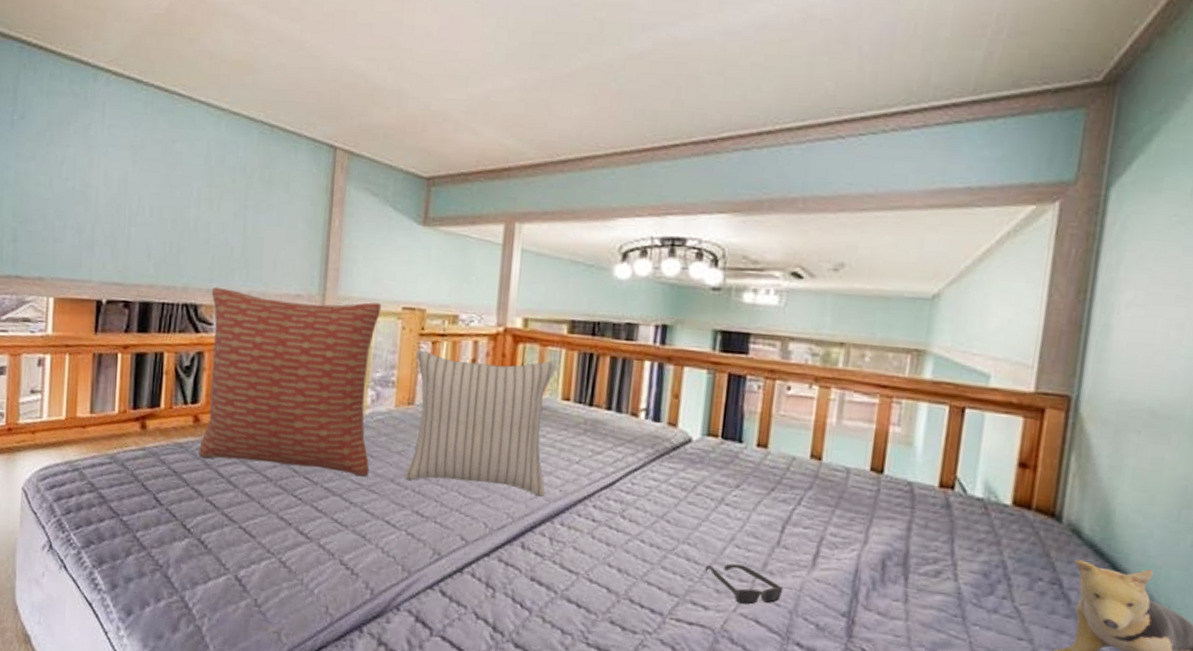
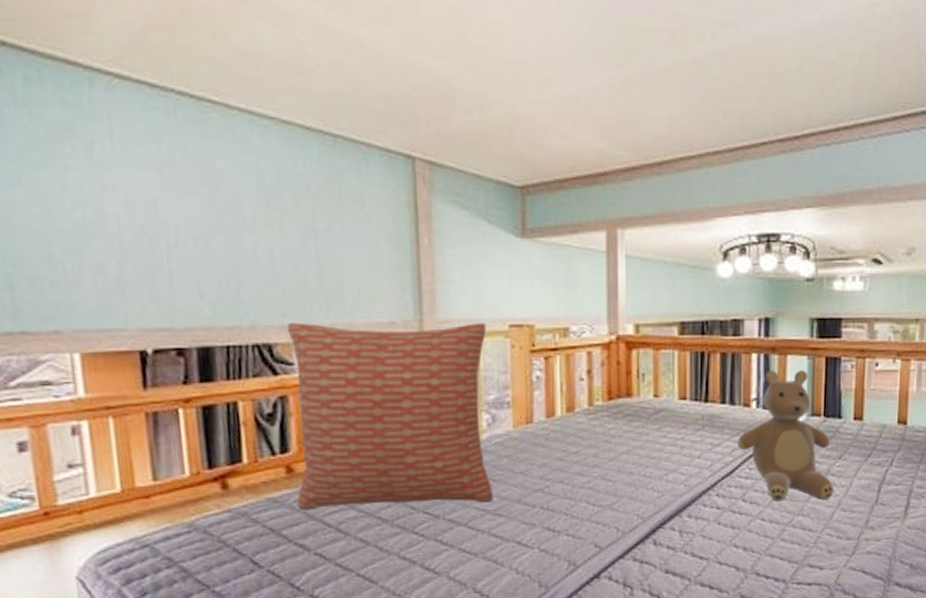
pillow: present [404,351,556,497] -> none [529,364,671,498]
teddy bear: none [620,380,728,531] -> present [736,369,834,501]
glasses: present [704,563,784,605] -> none [818,525,883,559]

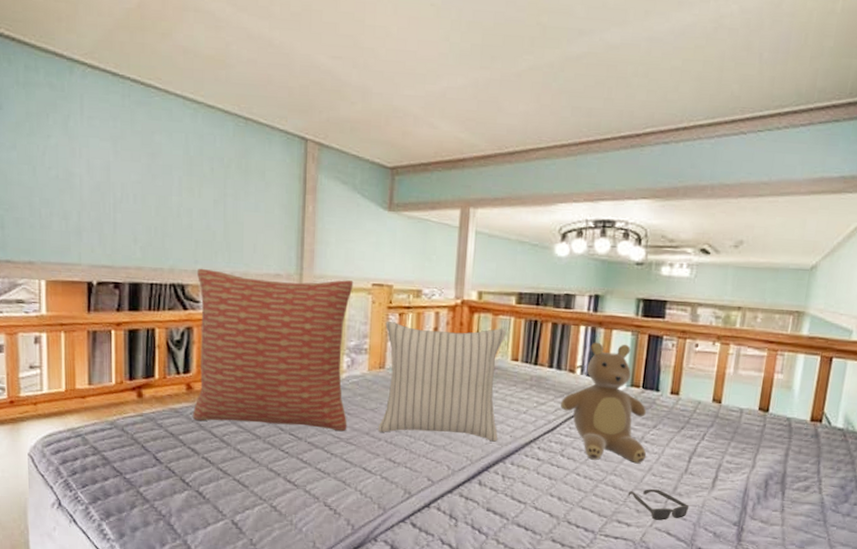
pillow: none [529,364,671,498] -> present [377,322,506,442]
glasses: none [818,525,883,559] -> present [628,489,689,520]

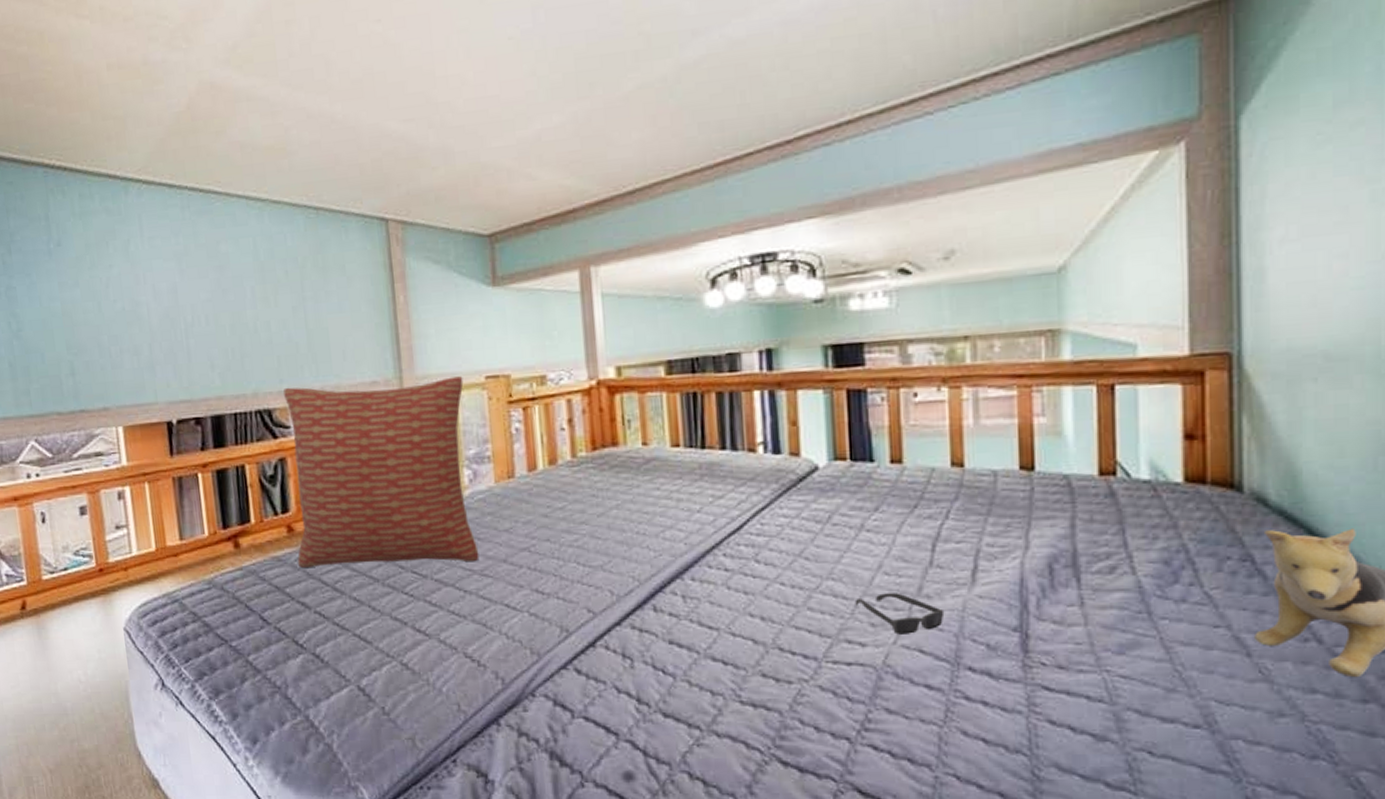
pillow: present [377,322,506,442] -> none [508,408,670,557]
teddy bear: present [560,342,647,463] -> none [743,406,872,563]

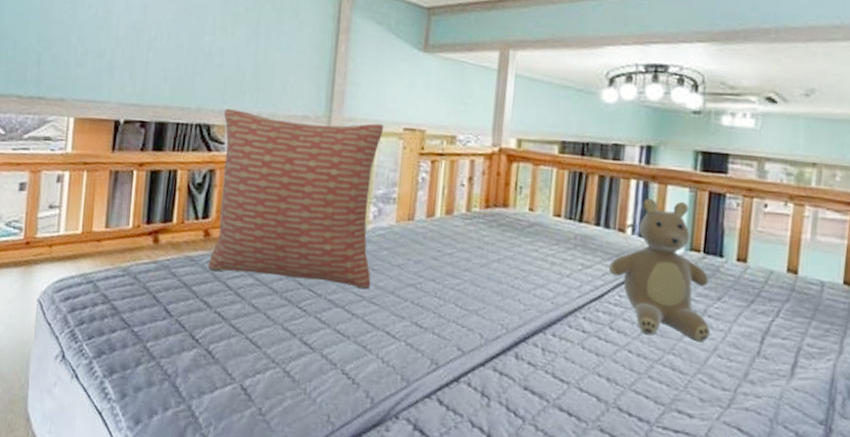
teddy bear: none [743,406,872,563] -> present [608,198,711,341]
glasses: present [854,593,945,635] -> none [689,373,764,413]

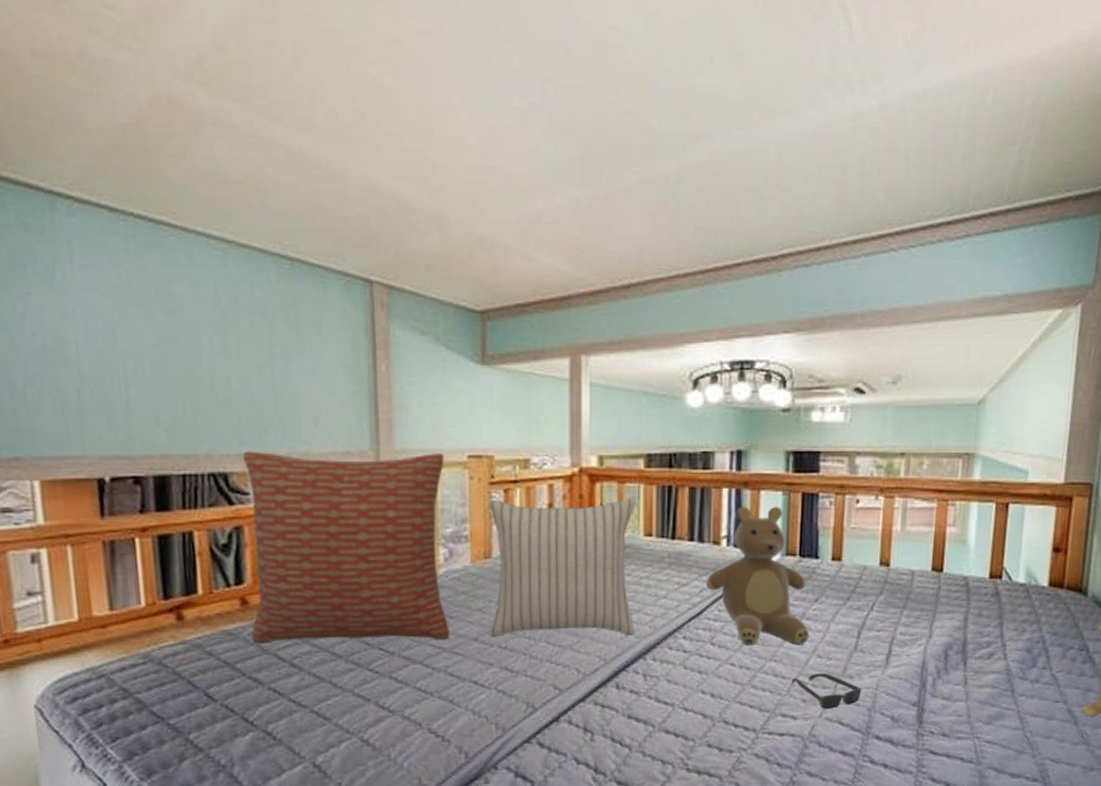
pillow: none [404,169,548,309] -> present [488,498,635,636]
glasses: none [689,373,764,413] -> present [791,673,862,709]

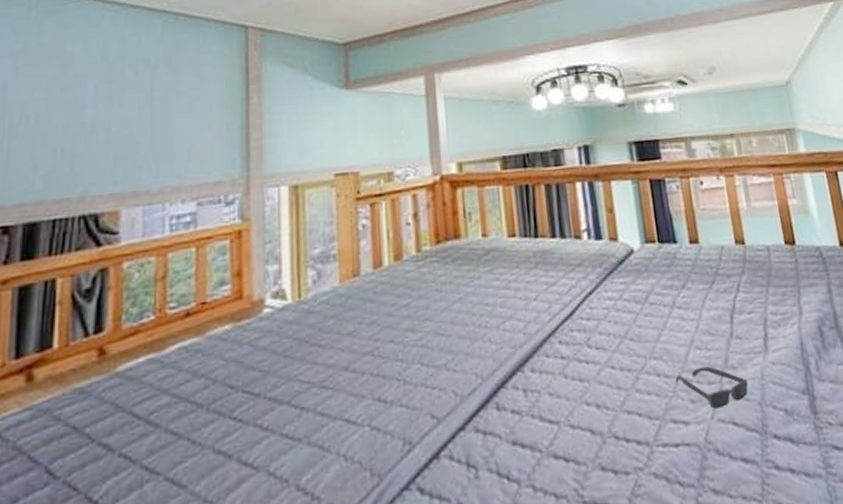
pillow: present [243,451,450,644] -> none [106,174,319,400]
pillow: present [488,498,635,636] -> none [355,200,510,363]
teddy bear: present [705,506,810,646] -> none [572,194,684,344]

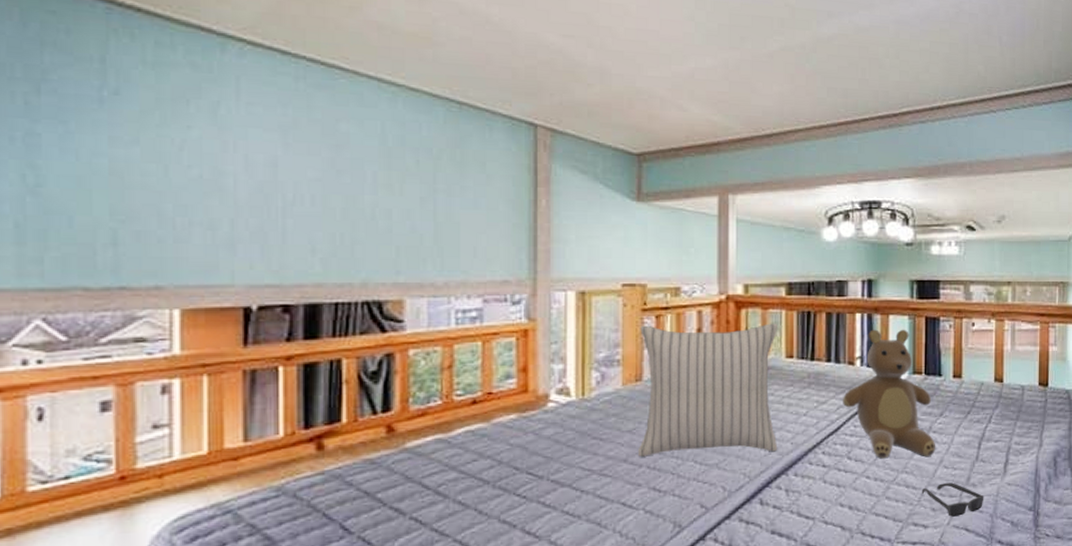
pillow: none [355,200,510,363] -> present [637,323,778,457]
teddy bear: none [572,194,684,344] -> present [842,329,936,459]

